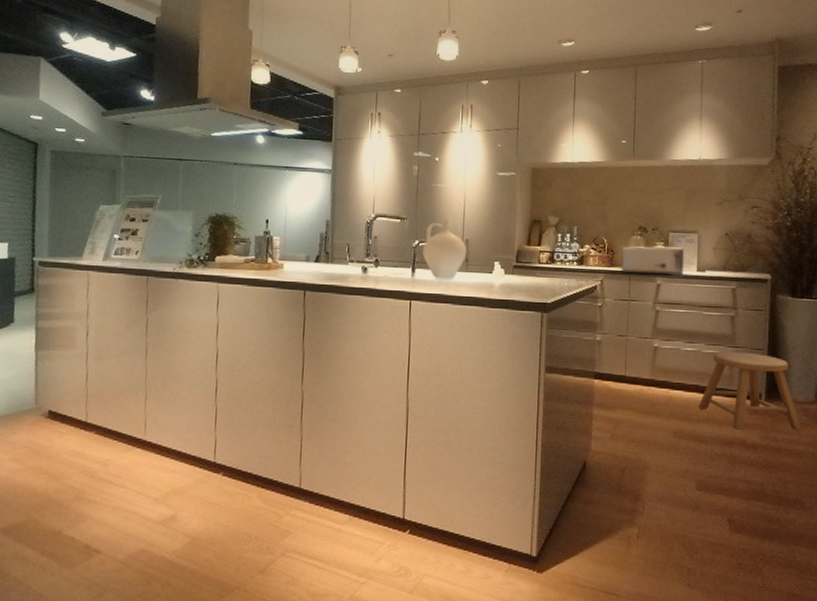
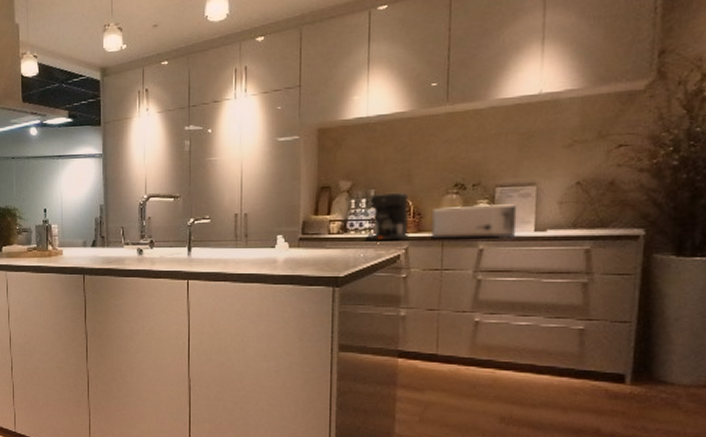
ceramic jug: present [423,218,467,280] -> none [199,193,246,257]
coffee maker: none [570,230,604,274] -> present [366,192,409,243]
stool: present [698,351,802,431] -> none [534,325,686,420]

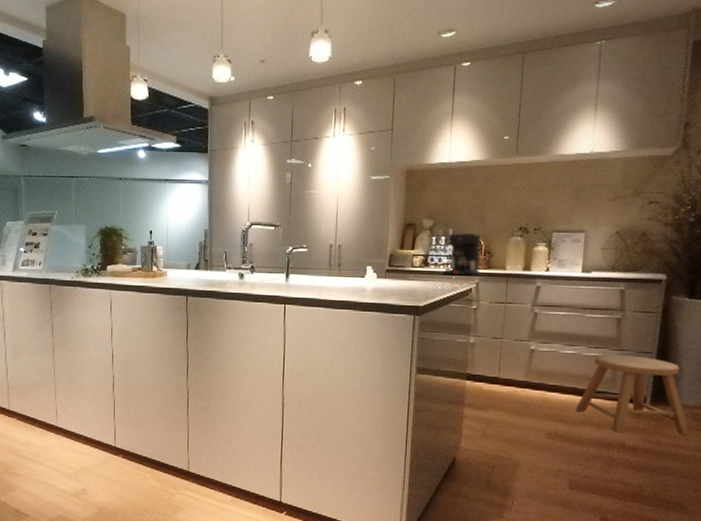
toaster: present [431,203,517,241] -> none [498,246,569,278]
stool: none [534,325,686,420] -> present [576,354,690,435]

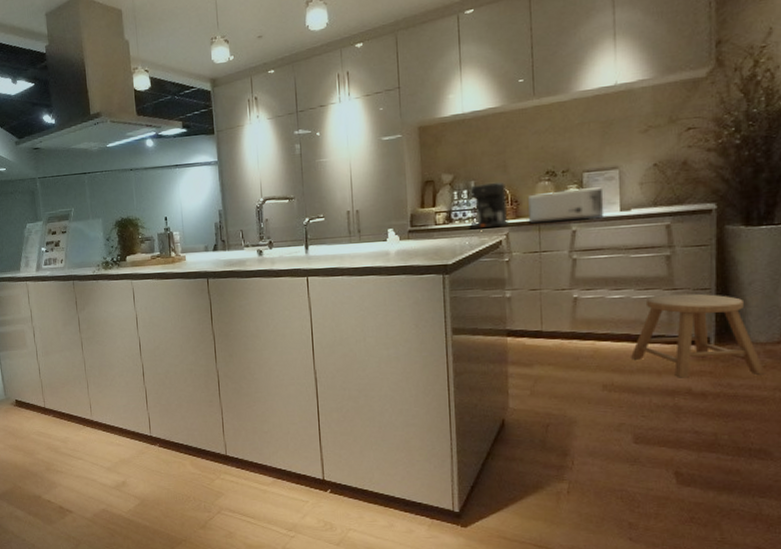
toaster: none [498,246,569,278] -> present [527,187,604,225]

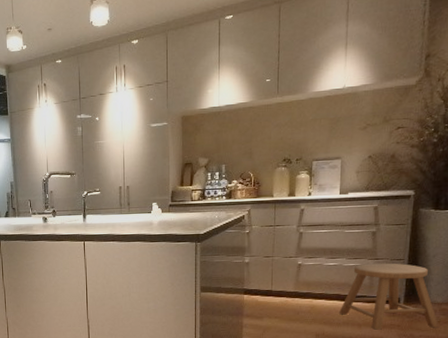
coffee maker: present [470,182,508,230] -> none [220,166,251,207]
toaster: present [527,187,604,225] -> none [266,173,328,204]

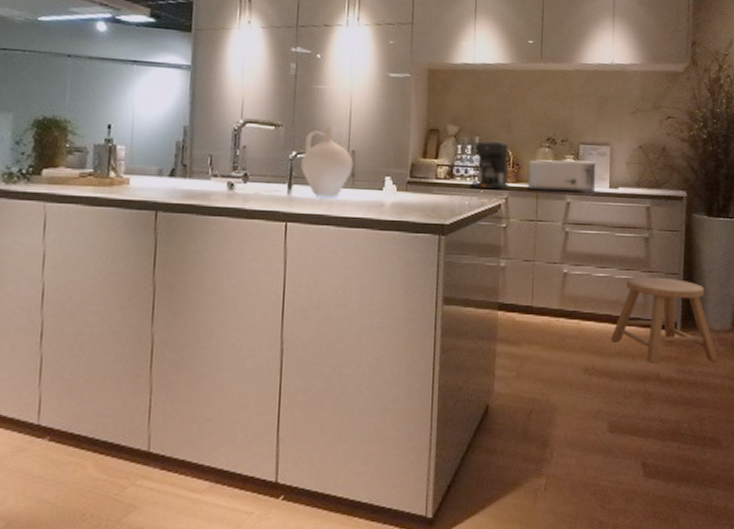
ceramic jug: none [91,170,128,222] -> present [301,125,354,198]
coffee maker: none [220,166,251,207] -> present [471,141,509,191]
toaster: none [266,173,328,204] -> present [527,159,596,193]

